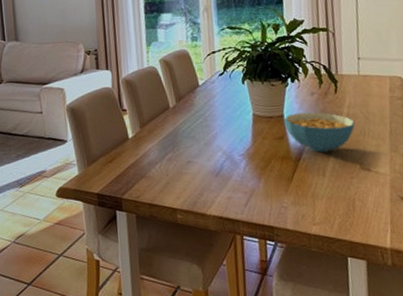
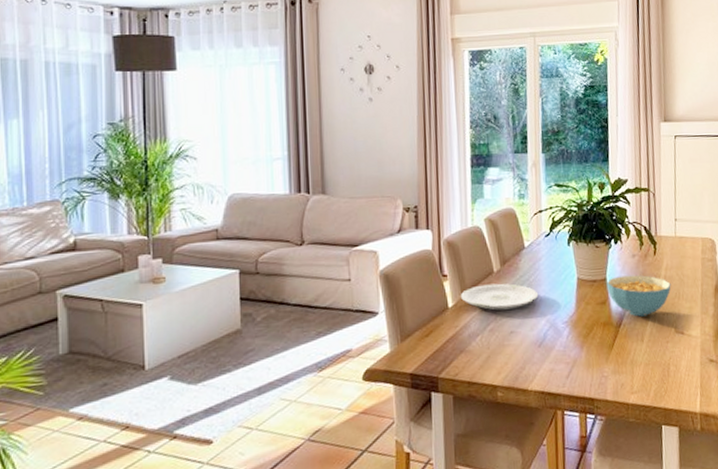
plate: none [139,118,214,142] -> present [460,283,539,311]

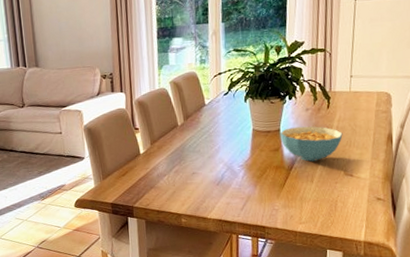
plate: present [460,283,539,311] -> none [149,134,218,156]

